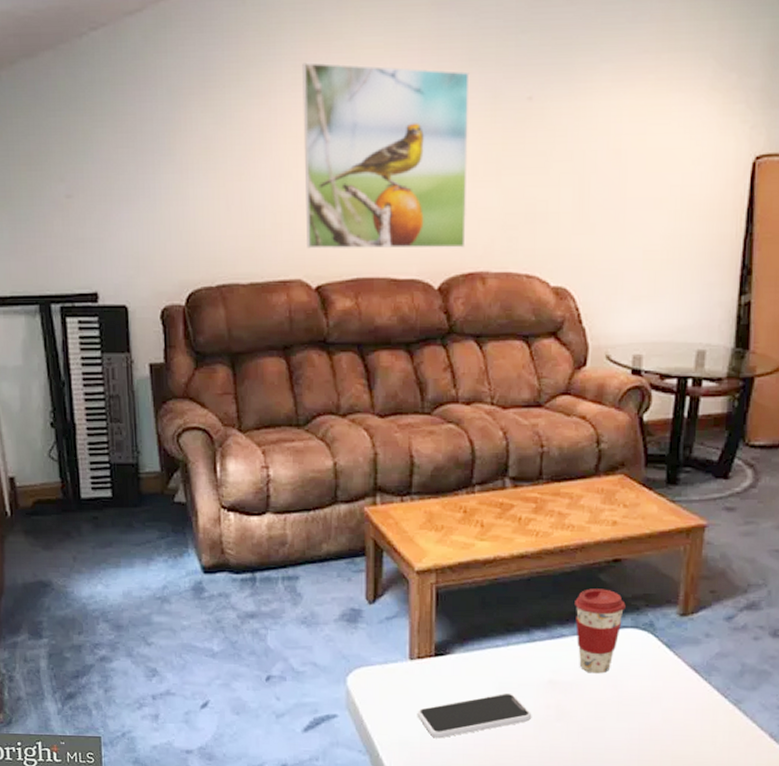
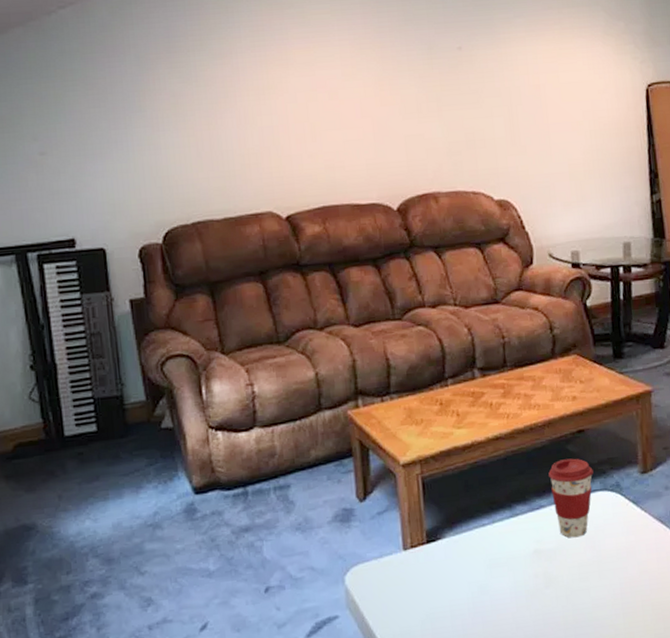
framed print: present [302,62,470,249] -> none [259,27,418,184]
smartphone: present [417,692,532,739] -> none [415,568,523,624]

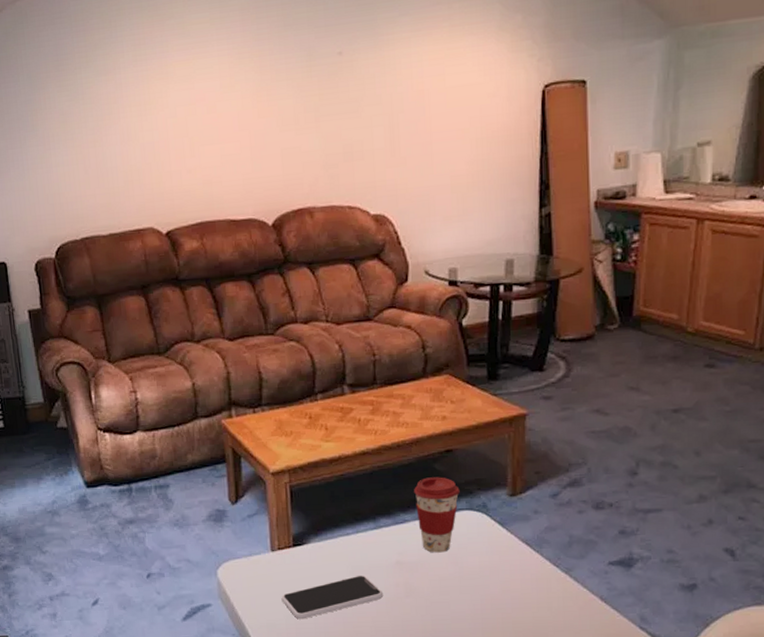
smartphone: none [415,568,523,624] -> present [281,575,384,619]

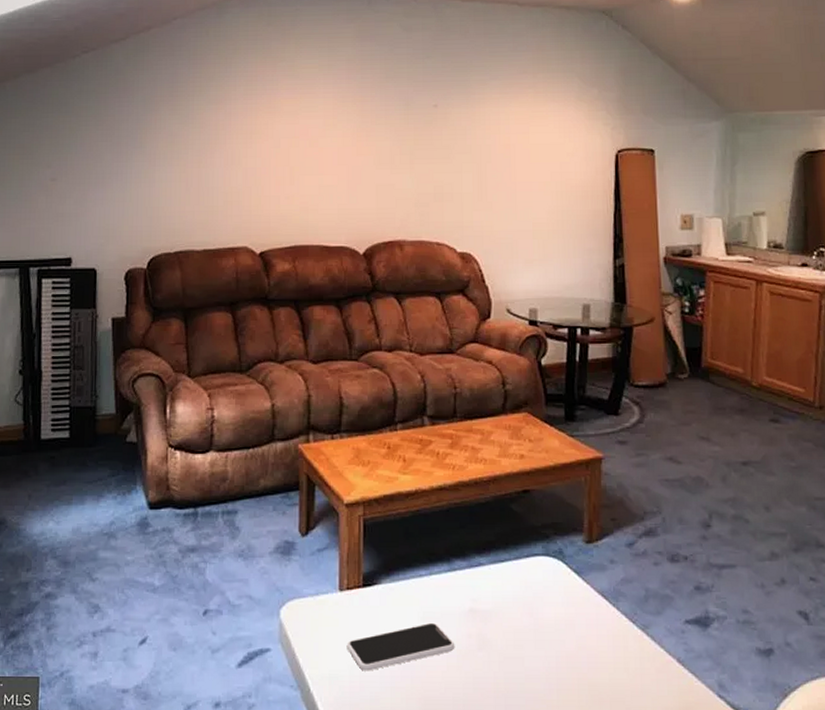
coffee cup: present [414,477,460,553] -> none [490,518,536,601]

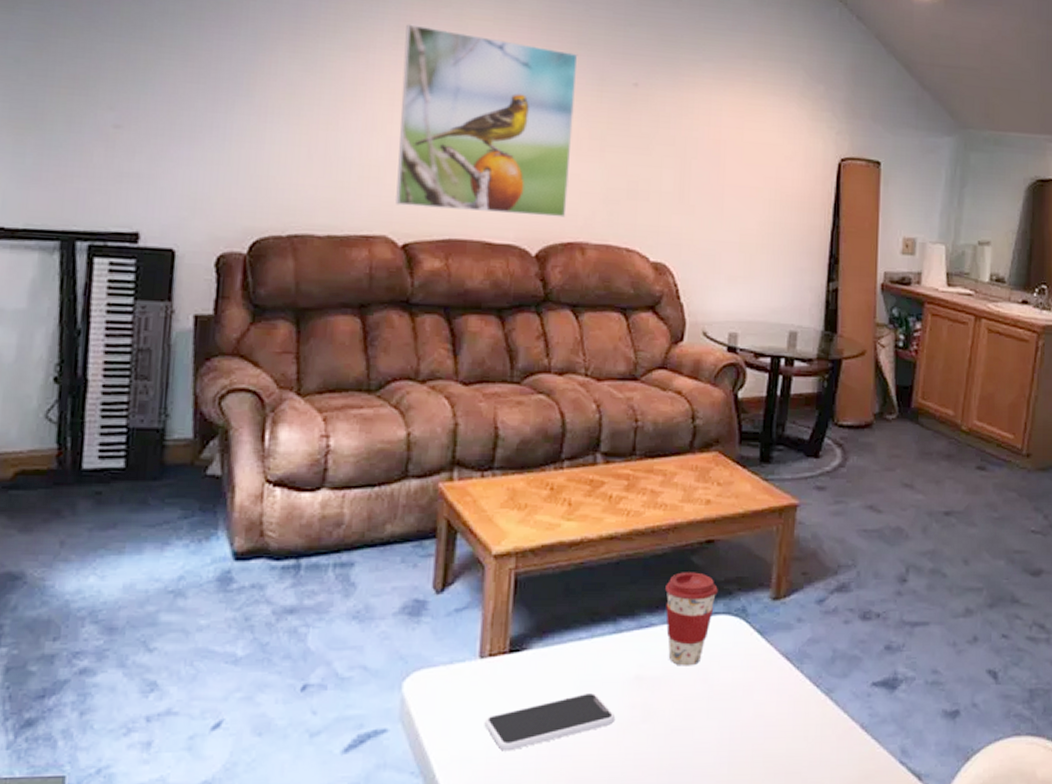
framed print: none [252,78,387,222] -> present [396,24,578,218]
coffee cup: none [490,518,536,601] -> present [665,572,718,666]

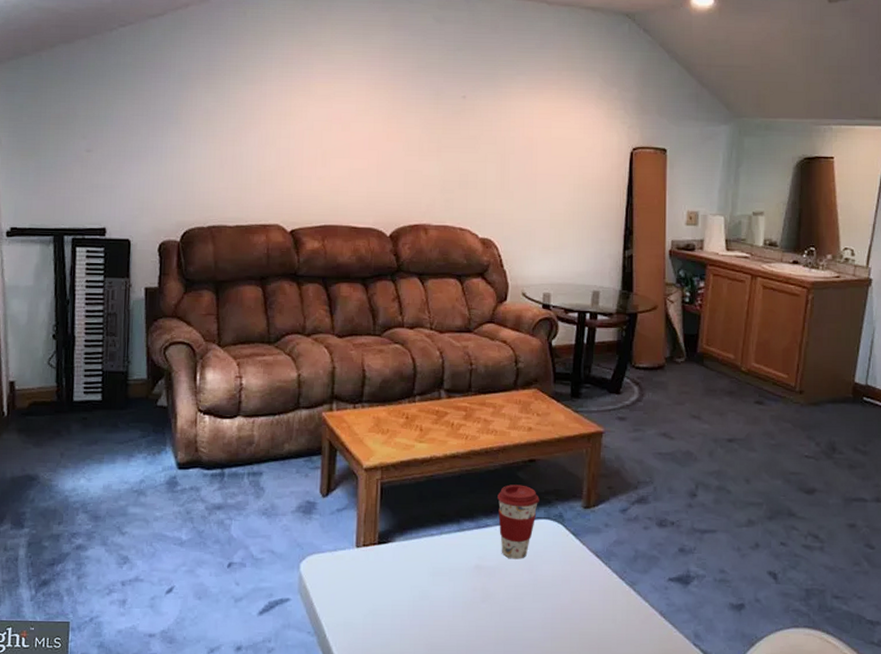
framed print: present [396,24,578,218] -> none [284,61,418,205]
smartphone: present [484,692,616,752] -> none [361,577,461,620]

